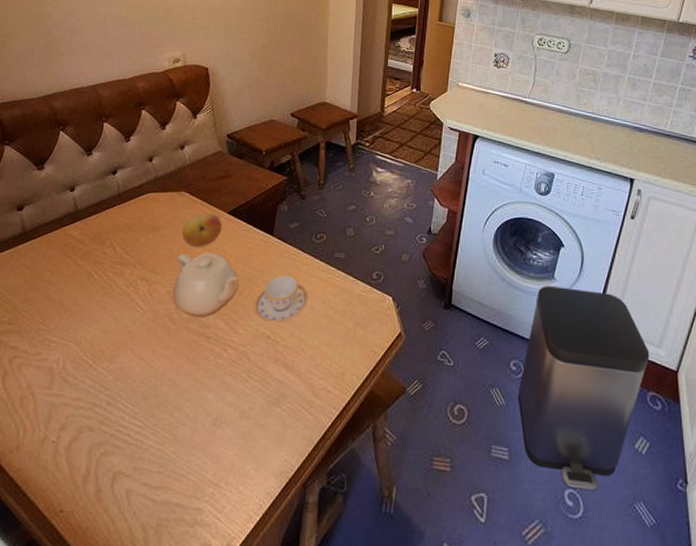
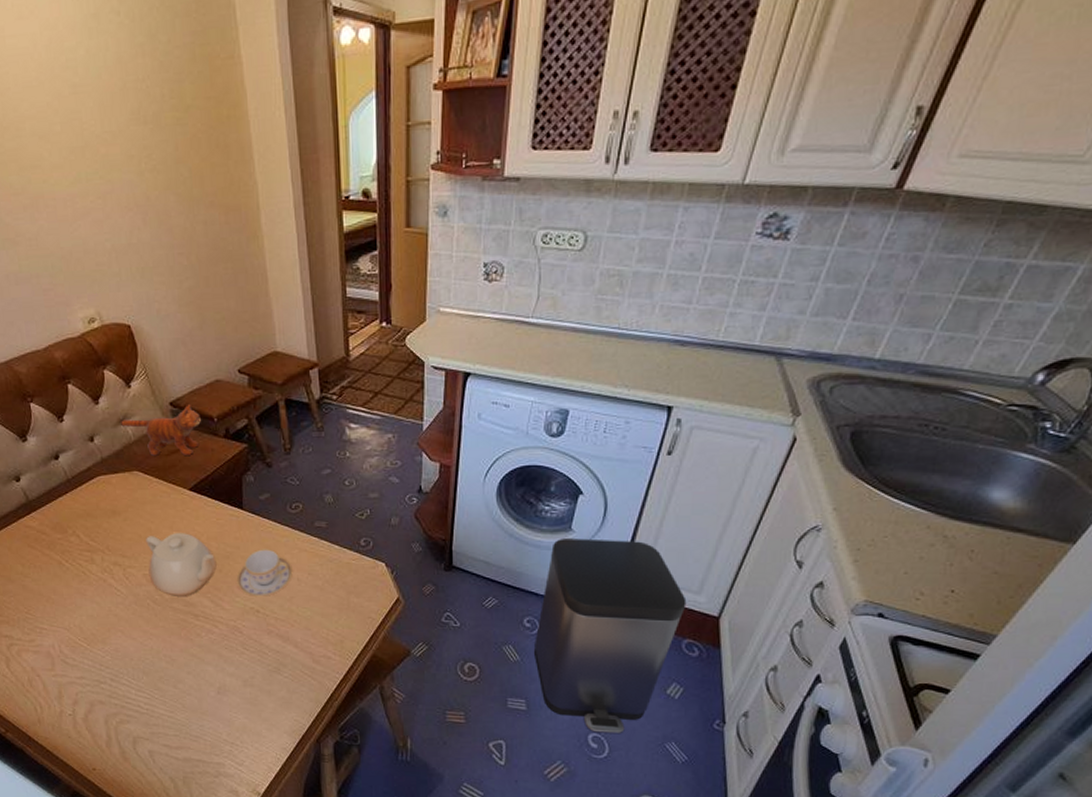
cat: none [180,137,252,183] -> present [121,403,202,456]
fruit: present [181,213,223,247] -> none [143,492,187,528]

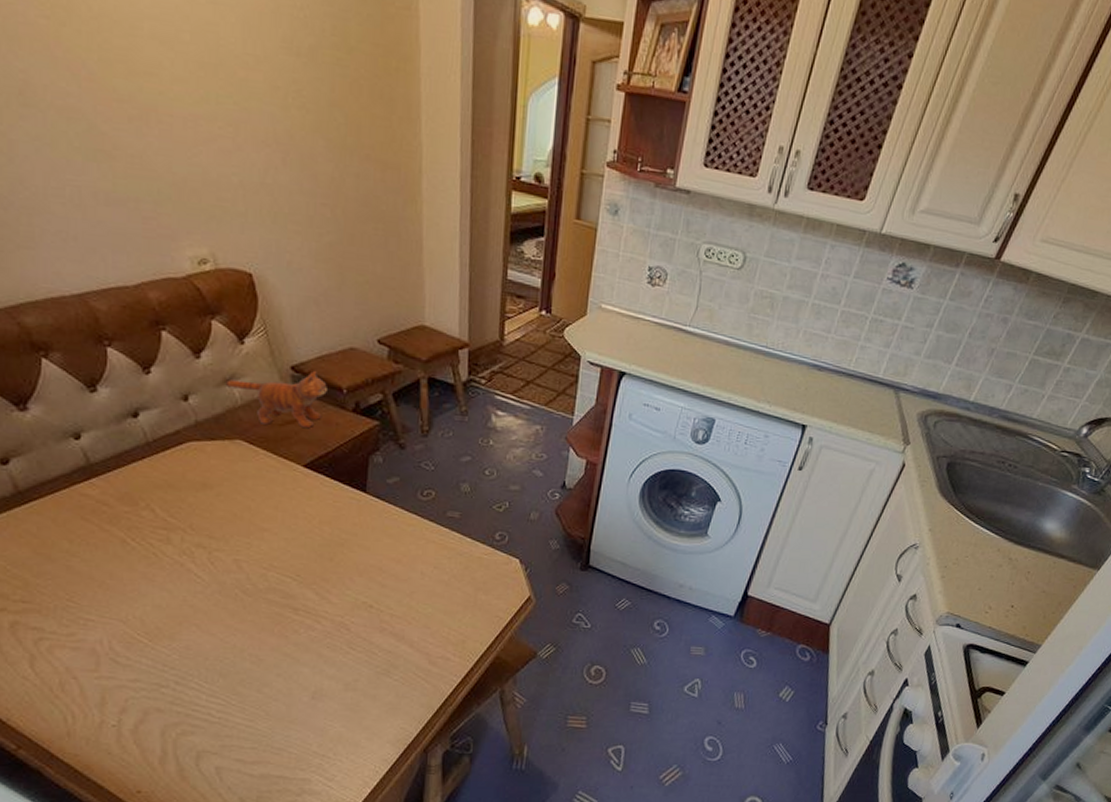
teapot: present [146,533,217,596] -> none [241,514,327,587]
teacup: present [236,549,293,596] -> none [349,537,417,590]
pedal bin: present [535,538,687,734] -> none [661,543,804,737]

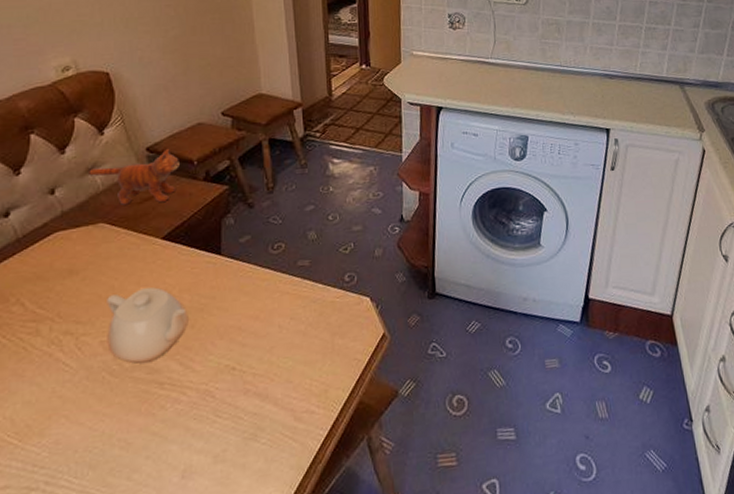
teapot: none [241,514,327,587] -> present [107,287,189,364]

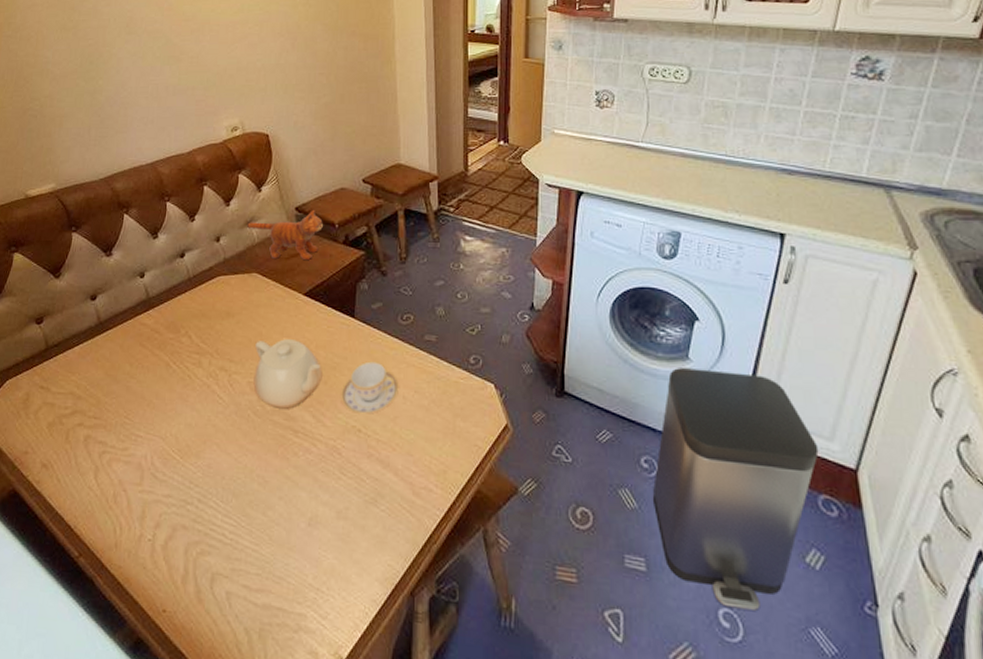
teacup: none [211,295,274,352] -> present [341,361,399,414]
pedal bin: none [517,250,644,453] -> present [653,368,819,612]

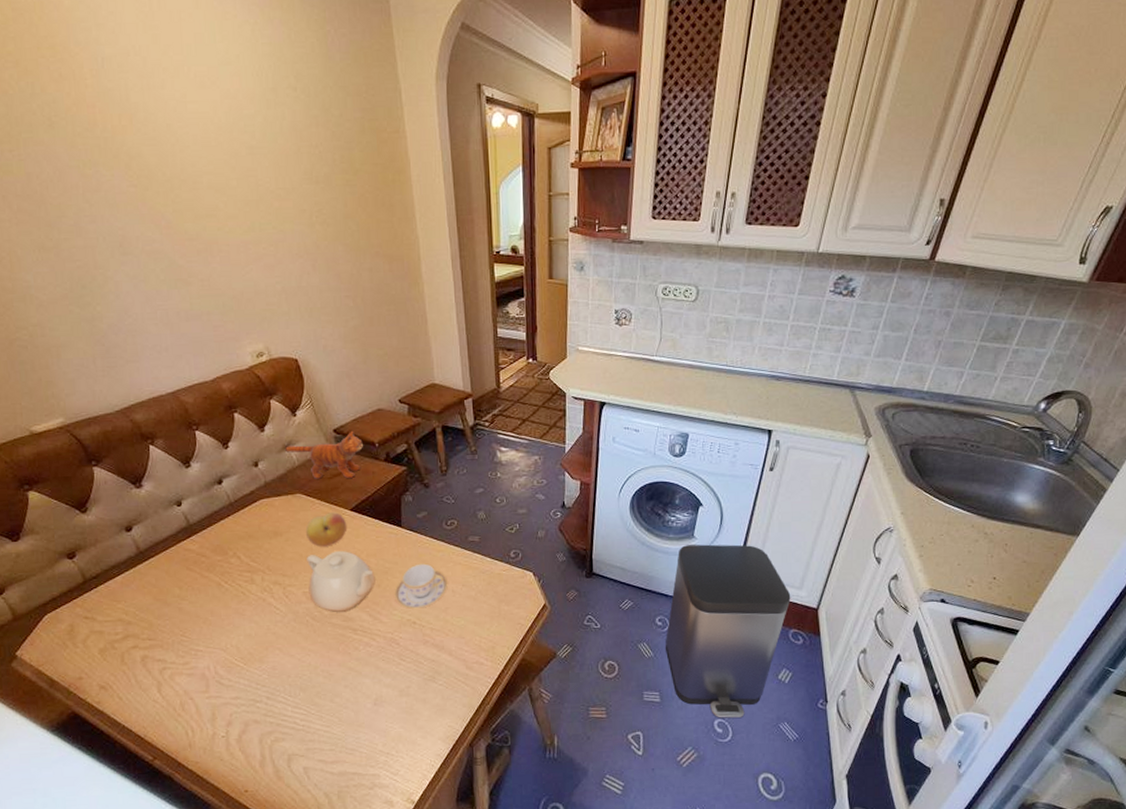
fruit: none [257,296,299,333] -> present [305,512,348,547]

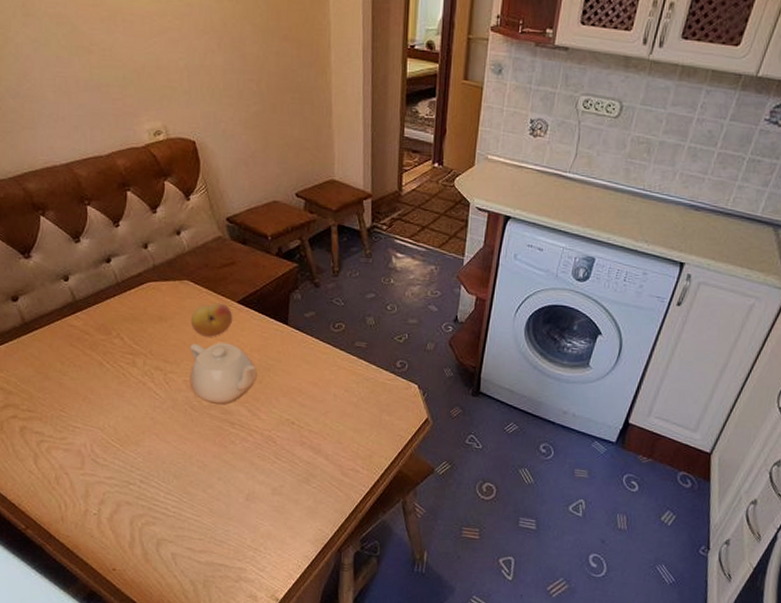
cat: present [285,430,364,479] -> none [176,220,257,271]
teacup: present [394,563,448,609] -> none [275,364,330,409]
pedal bin: present [666,544,791,719] -> none [547,373,684,556]

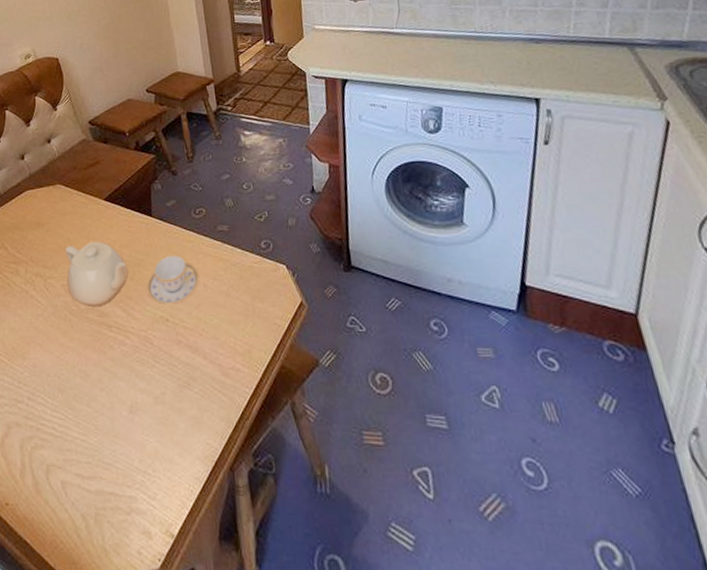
fruit: present [190,303,233,337] -> none [64,202,102,238]
teacup: none [275,364,330,409] -> present [147,255,199,304]

